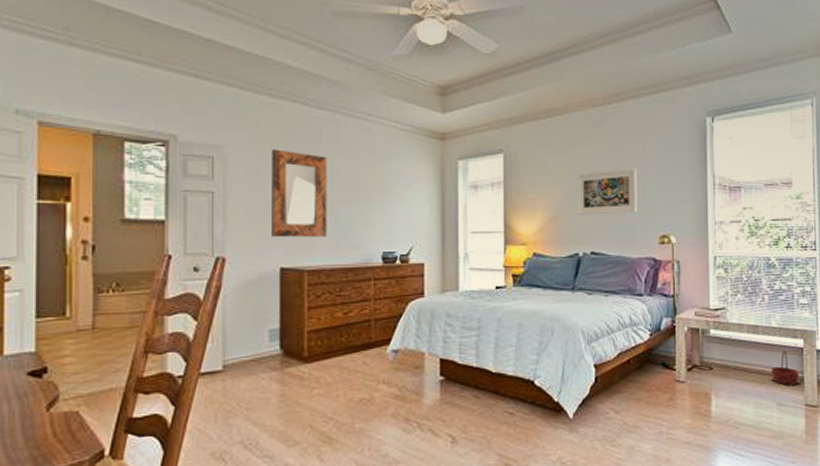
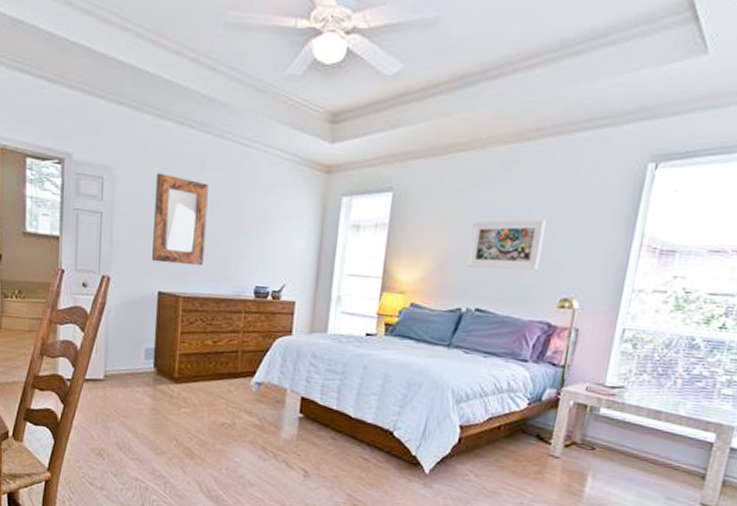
basket: present [771,349,799,385] -> none [666,441,702,481]

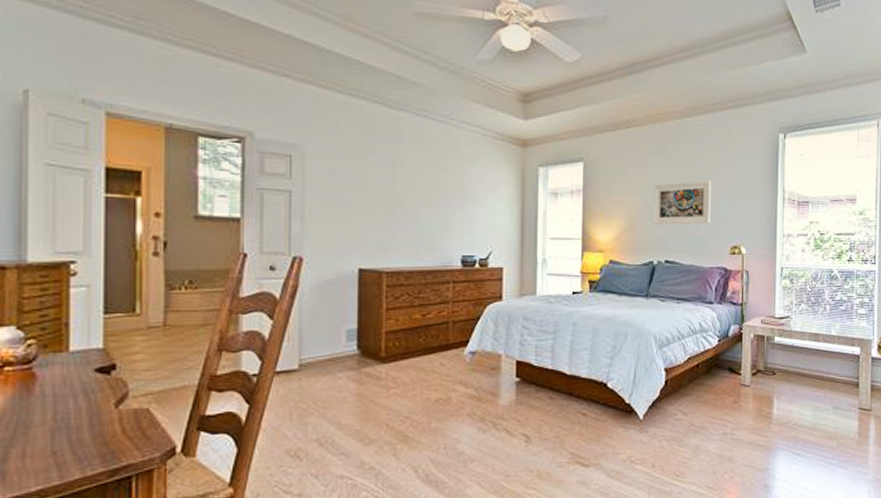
home mirror: present [152,173,209,266] -> none [350,149,408,240]

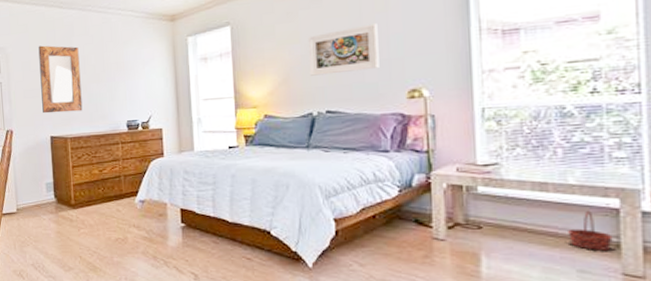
home mirror: none [350,149,408,240] -> present [38,45,83,114]
basket: none [830,357,855,390] -> present [568,210,613,251]

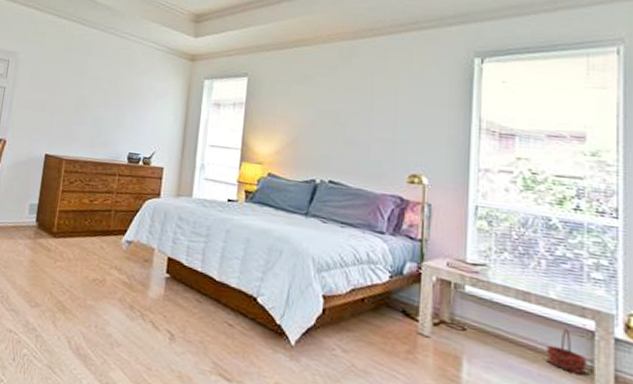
home mirror: present [38,45,83,114] -> none [42,58,93,134]
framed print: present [307,23,379,76] -> none [317,102,387,148]

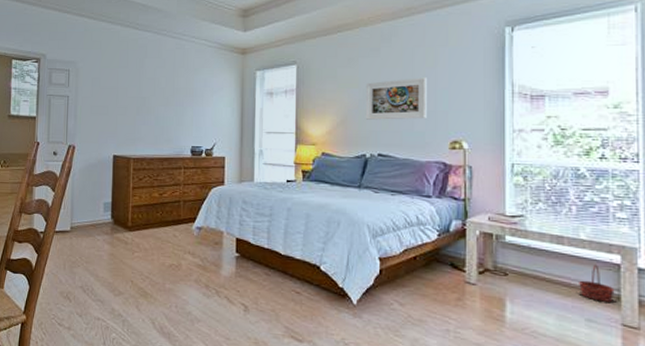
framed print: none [317,102,387,148] -> present [365,77,427,120]

